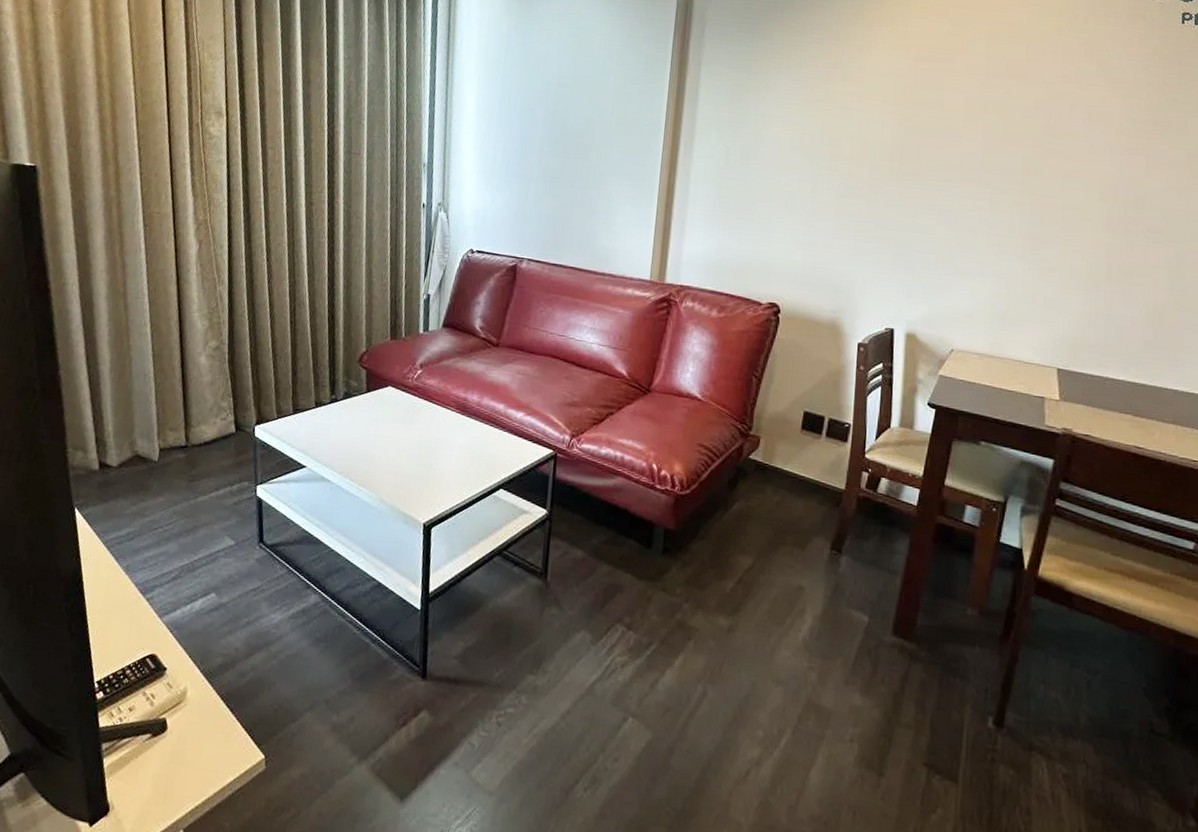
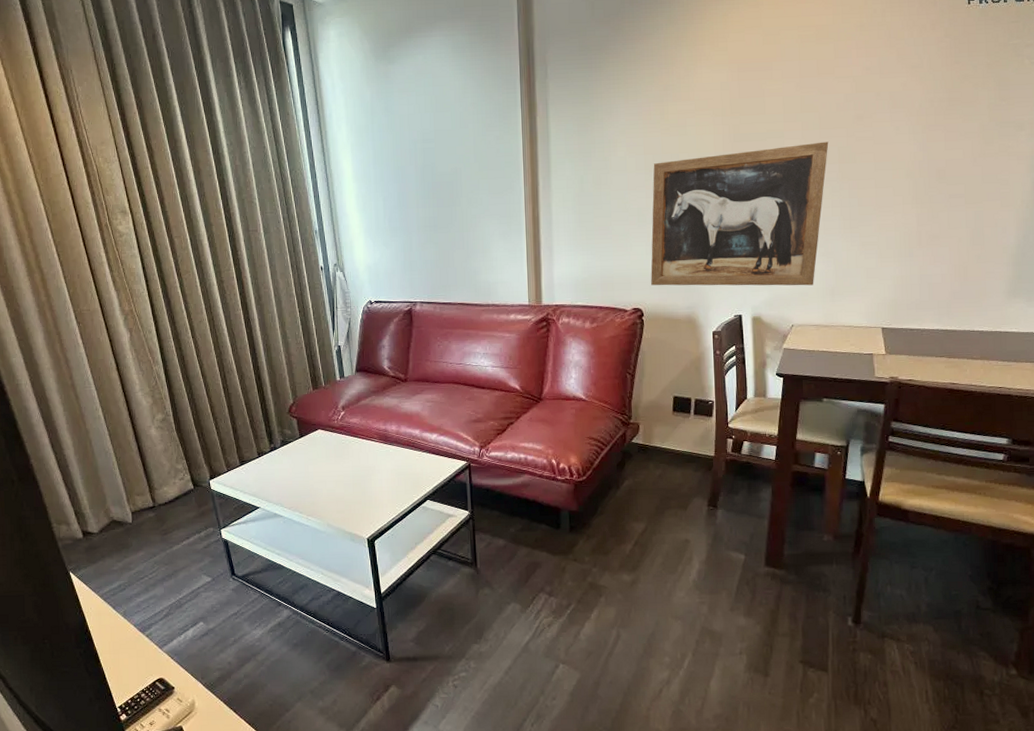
wall art: none [793,144,1012,308] -> present [651,141,829,286]

